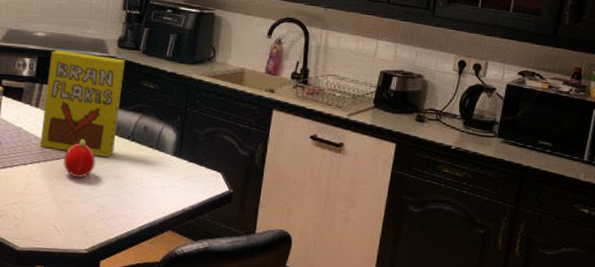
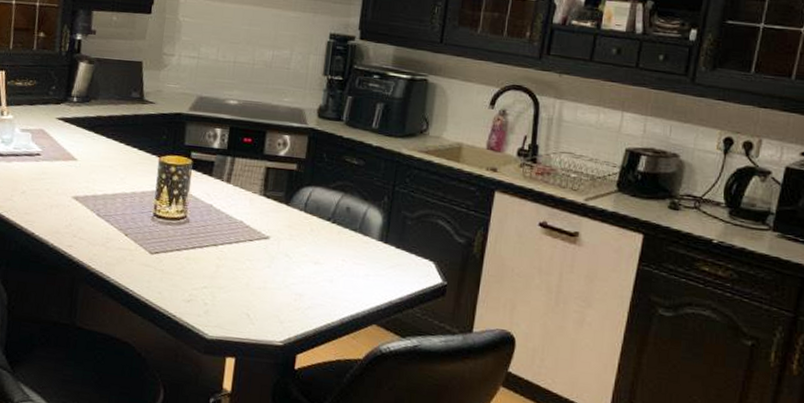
cereal box: present [40,50,125,158] -> none [232,119,326,241]
fruit: present [63,139,96,178] -> none [257,219,293,263]

